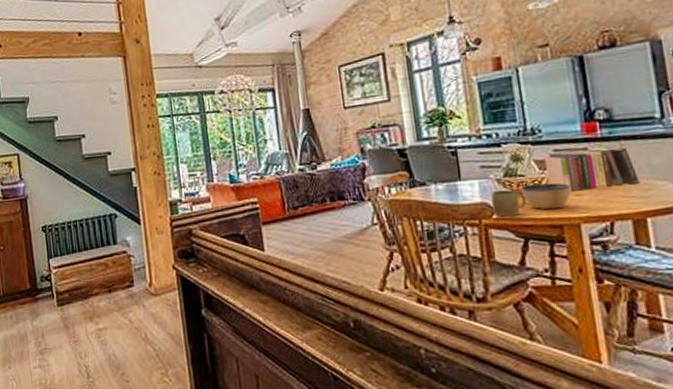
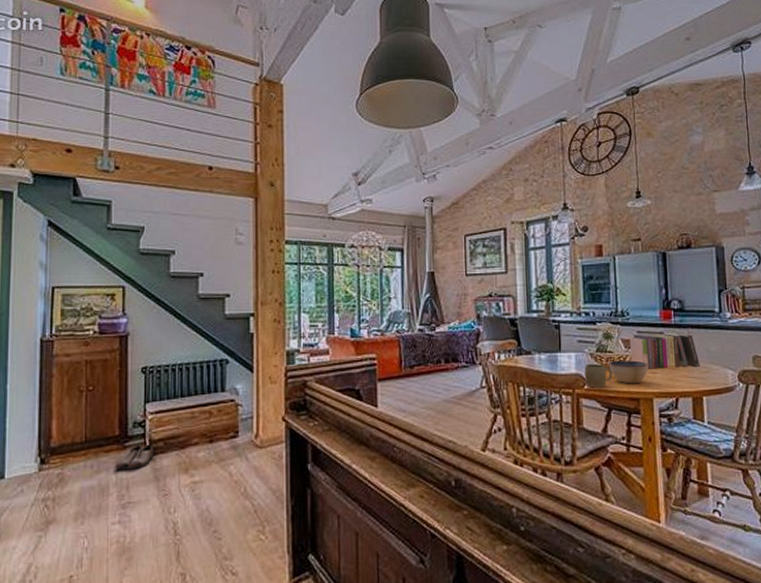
shoe: none [30,296,62,319] -> present [115,444,154,469]

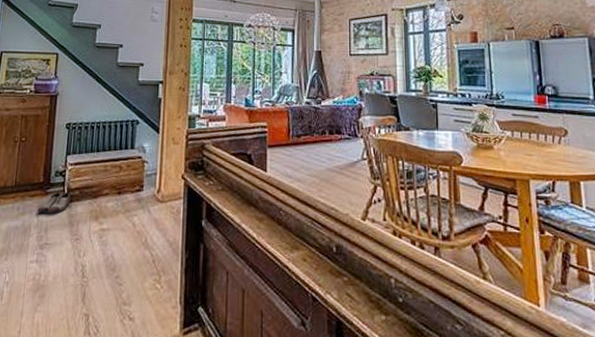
mug: present [585,364,612,388] -> none [461,143,488,166]
bowl: present [609,360,649,384] -> none [485,141,524,165]
books: present [629,332,700,369] -> none [504,116,576,153]

